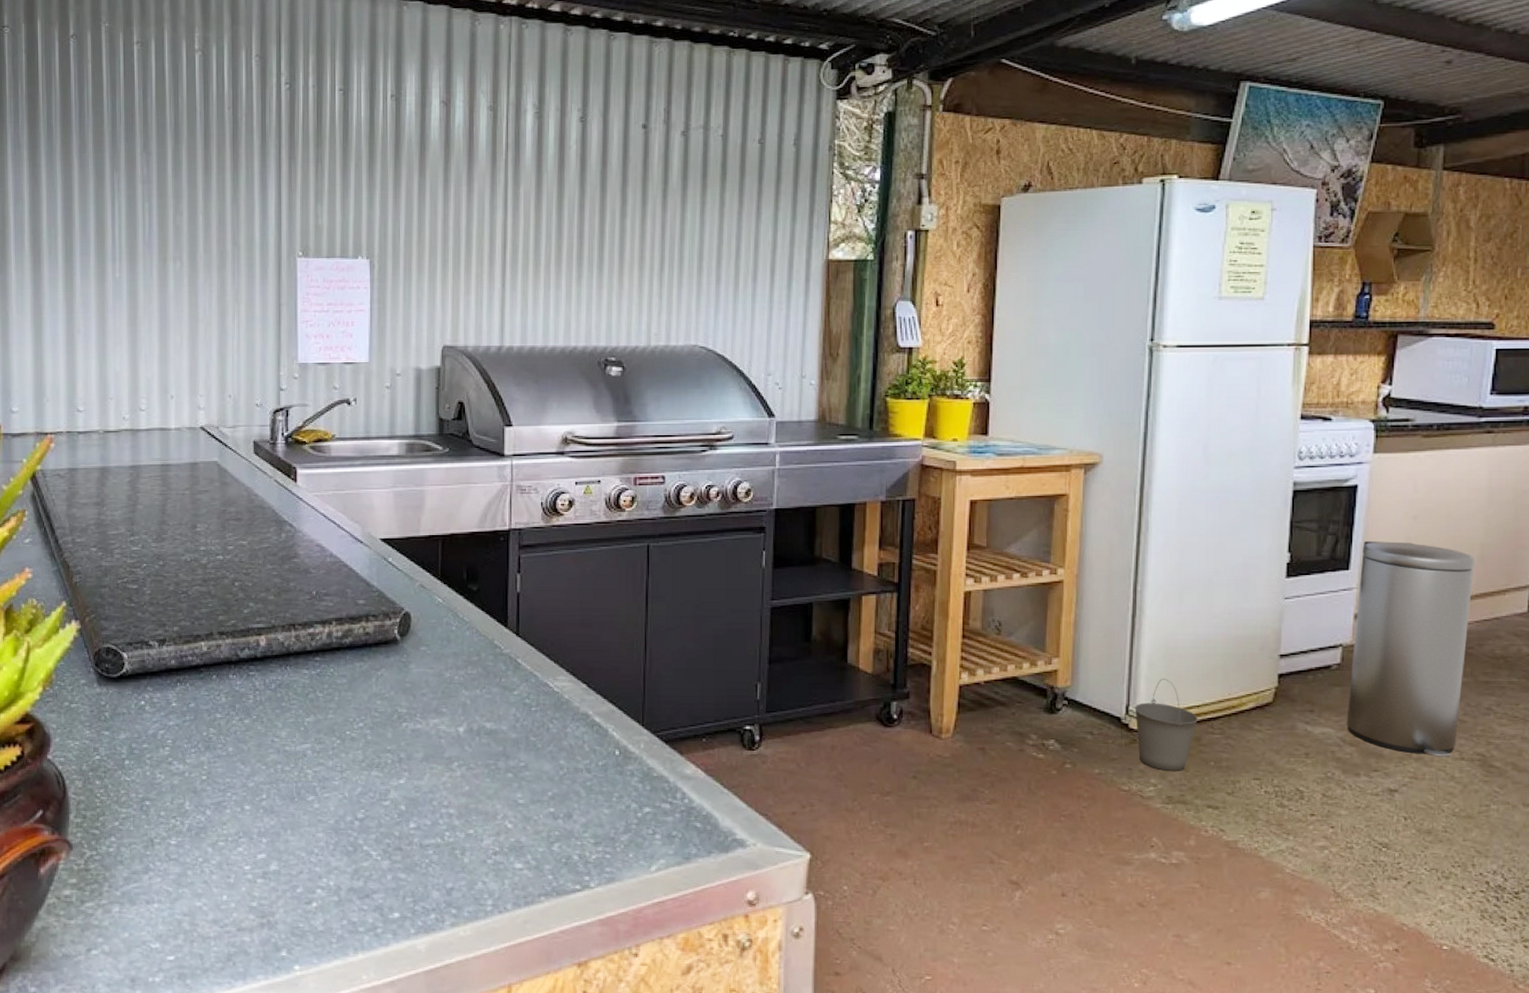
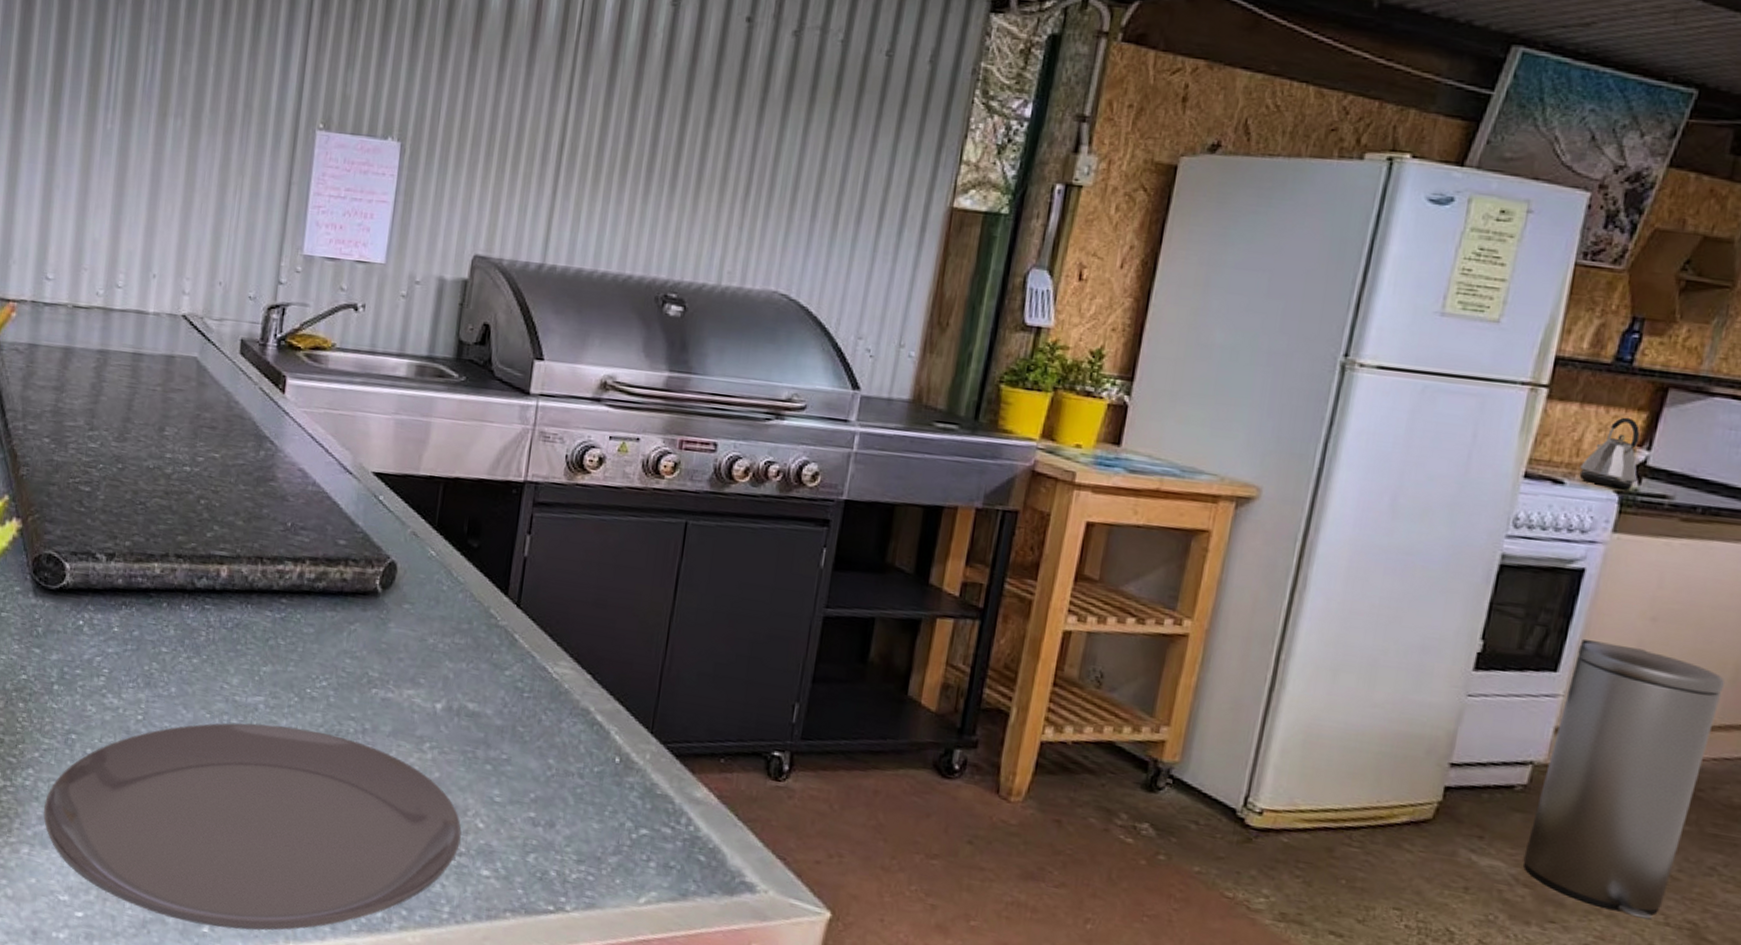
plate: none [129,766,494,950] -> present [43,723,462,931]
bucket: present [1134,678,1198,771] -> none [1252,769,1334,885]
kettle: none [1342,361,1385,420] -> present [1579,417,1640,491]

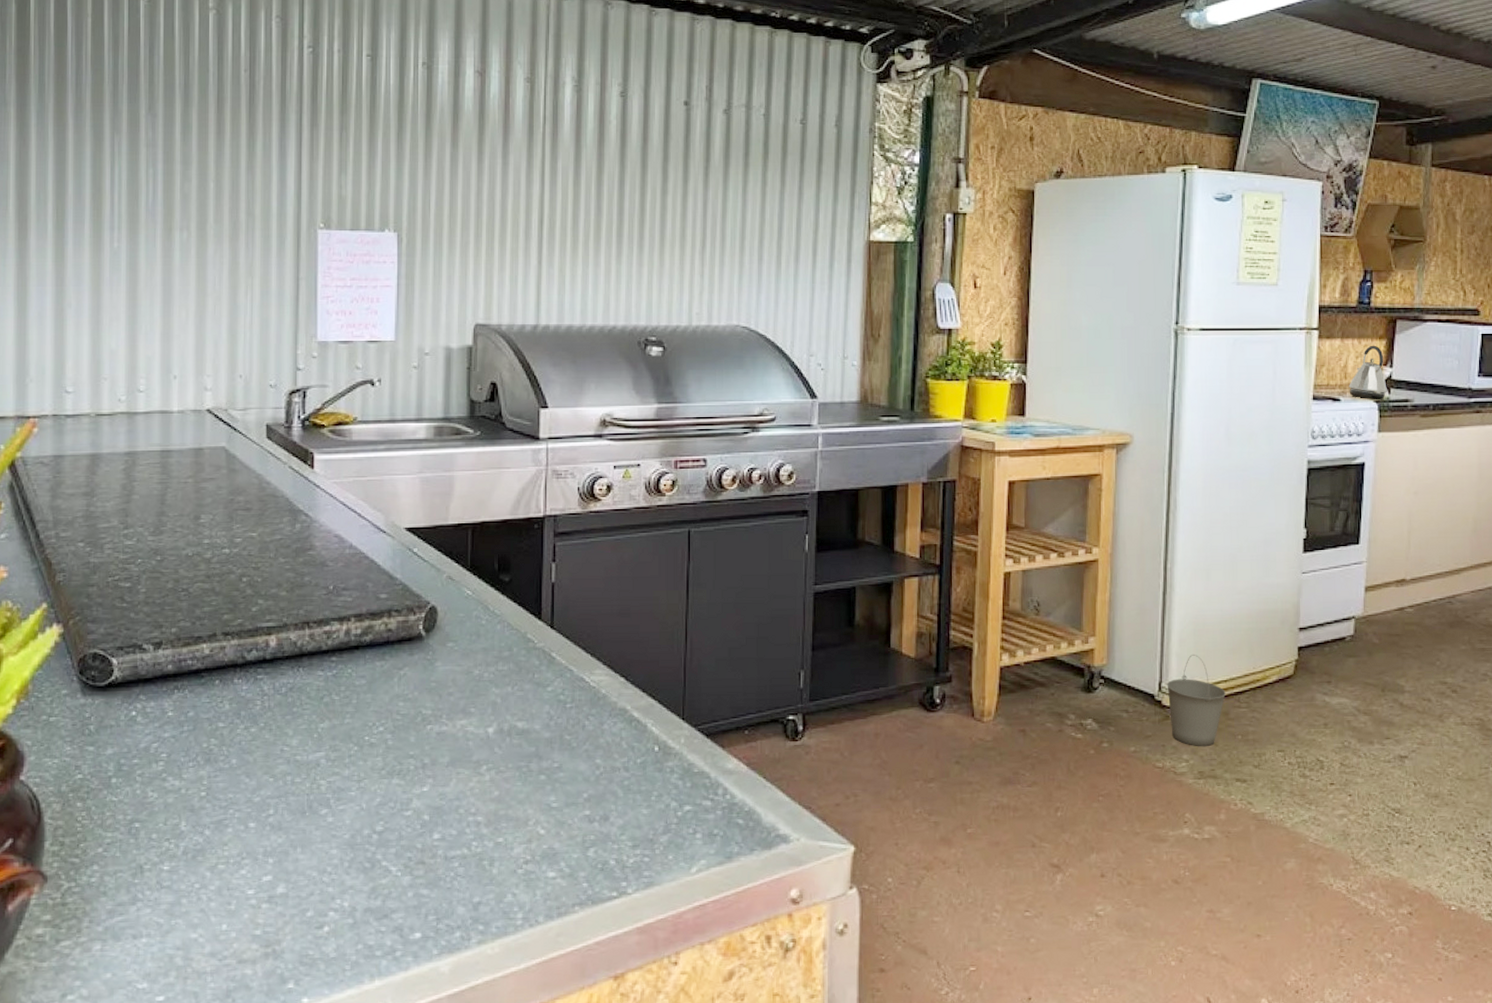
plate: present [43,723,462,931] -> none [113,774,525,982]
bucket: none [1252,769,1334,885] -> present [1167,654,1226,746]
pedal bin: present [1523,639,1726,921] -> none [1360,516,1470,724]

